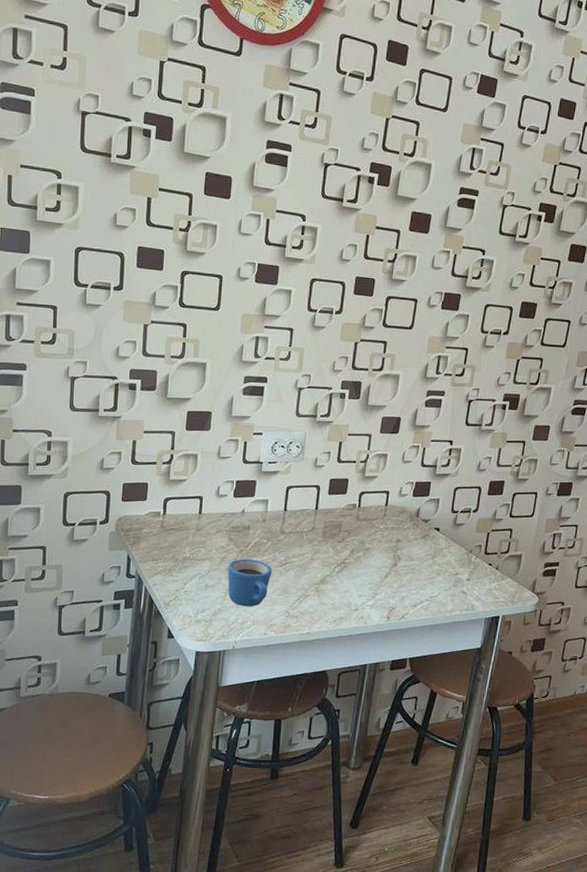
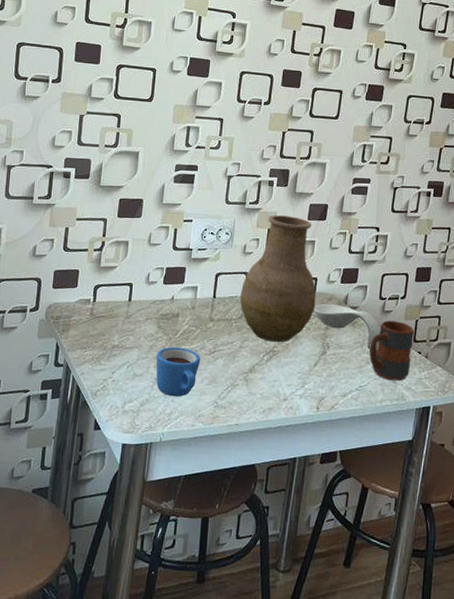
vase: none [311,428,388,554] -> present [240,215,316,342]
spoon rest: none [385,517,452,561] -> present [313,304,381,349]
mug: none [440,533,486,592] -> present [369,320,415,381]

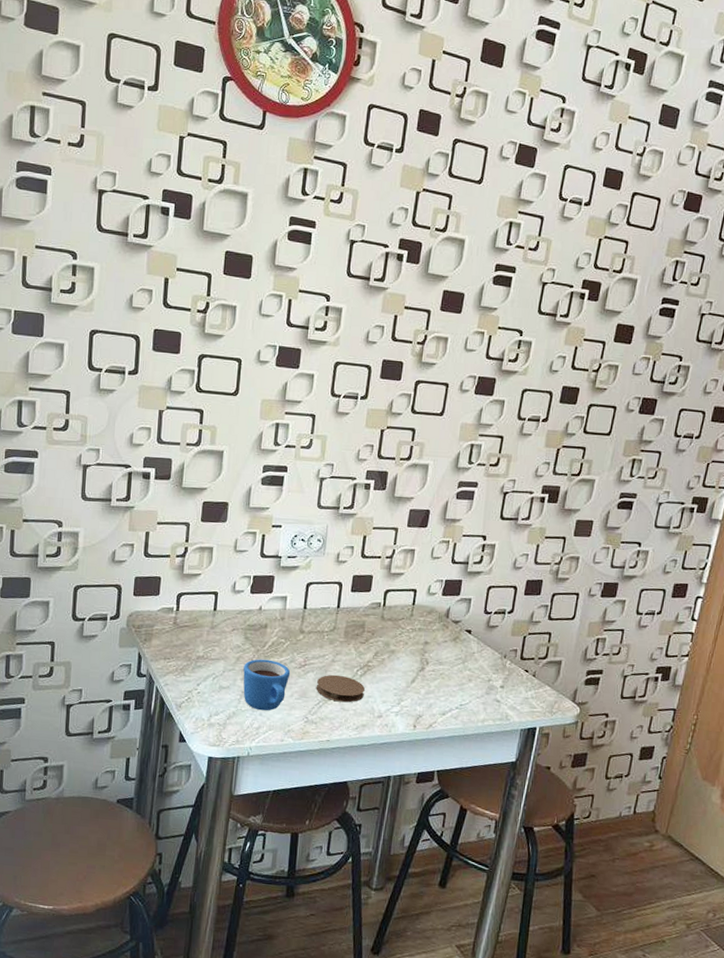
coaster: none [225,360,271,387] -> present [316,674,365,703]
vase: present [240,215,316,342] -> none [332,521,415,657]
spoon rest: present [313,304,381,349] -> none [411,617,485,666]
mug: present [369,320,415,381] -> none [471,636,522,700]

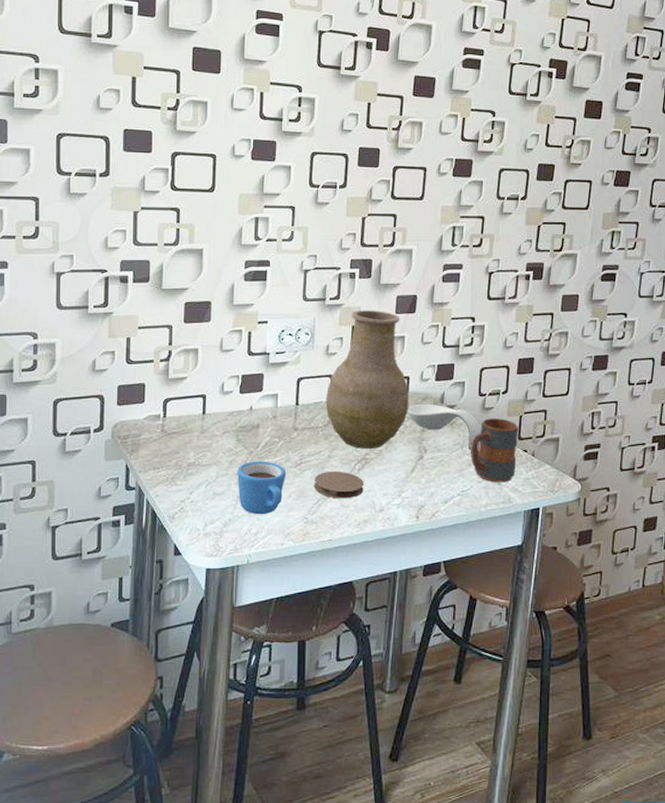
vase: none [332,521,415,657] -> present [325,310,409,449]
spoon rest: none [411,617,485,666] -> present [407,405,482,450]
mug: none [471,636,522,700] -> present [471,418,519,483]

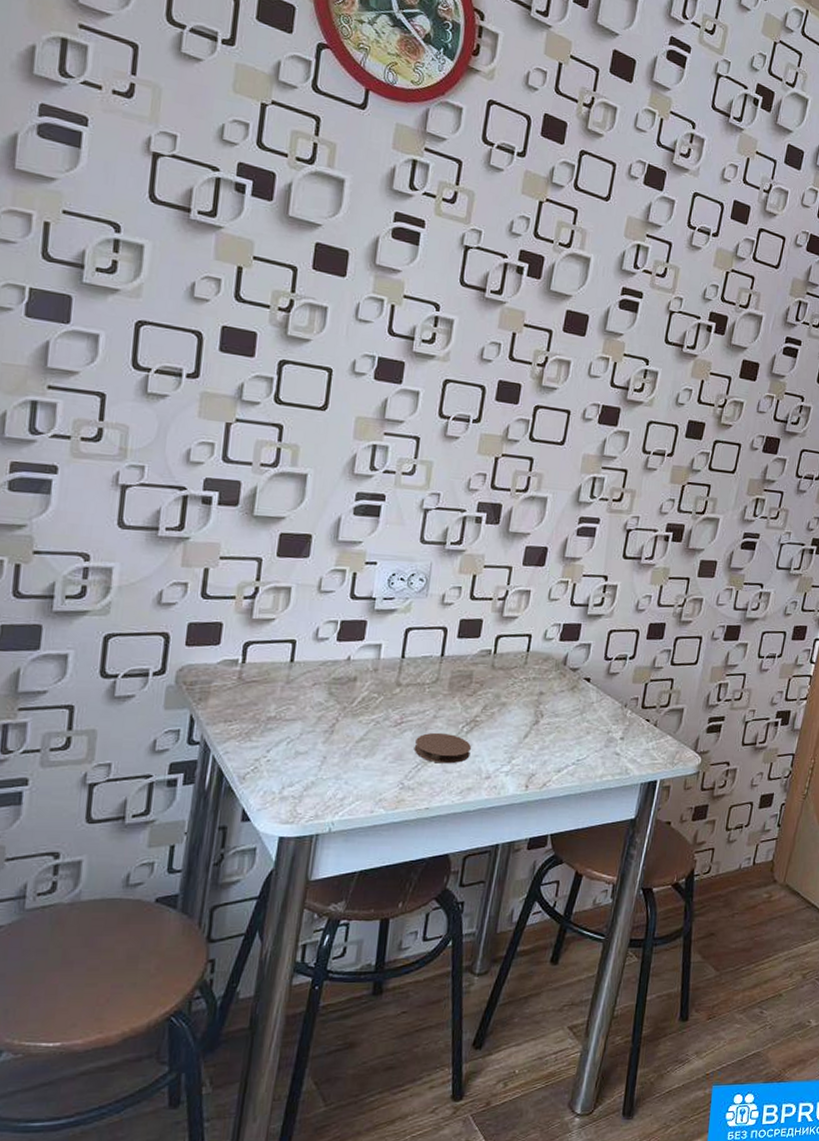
mug: present [237,461,287,515] -> none [325,717,384,779]
vase: present [325,310,409,449] -> none [435,558,530,711]
spoon rest: present [407,405,482,450] -> none [525,665,605,717]
mug: present [471,418,519,483] -> none [590,684,644,753]

